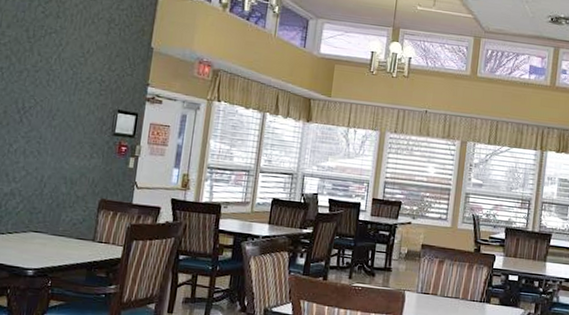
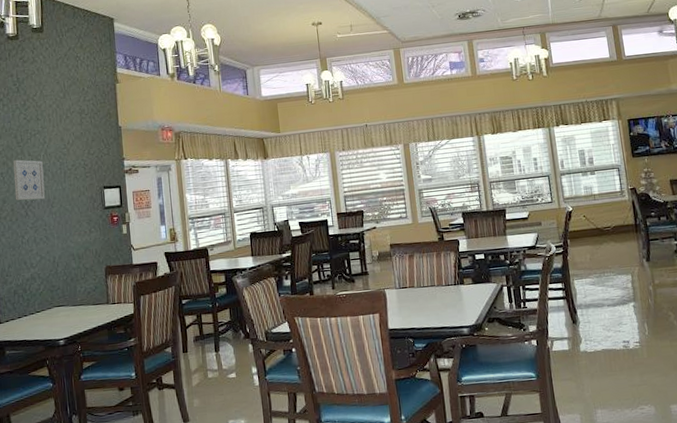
wall art: none [11,56,53,109] -> present [13,159,45,201]

